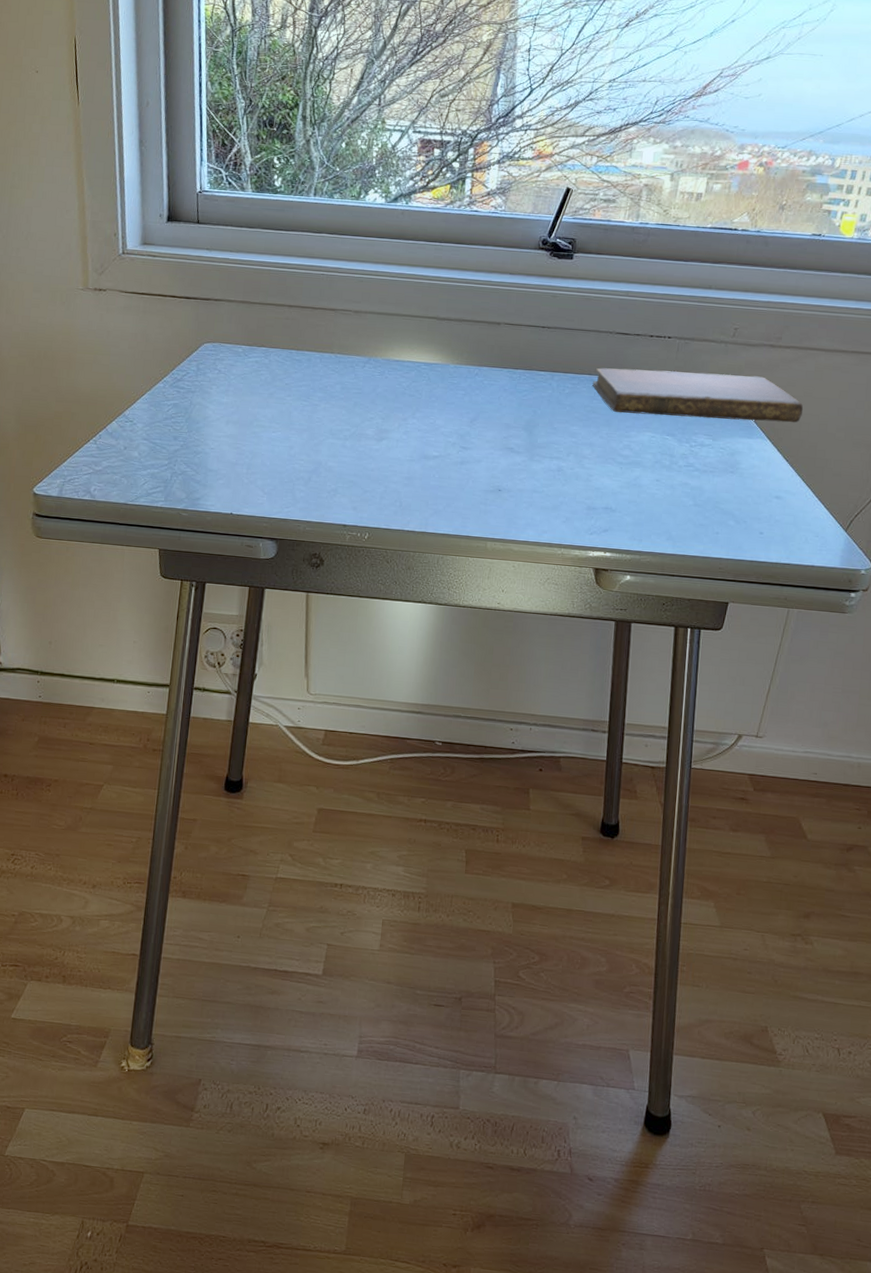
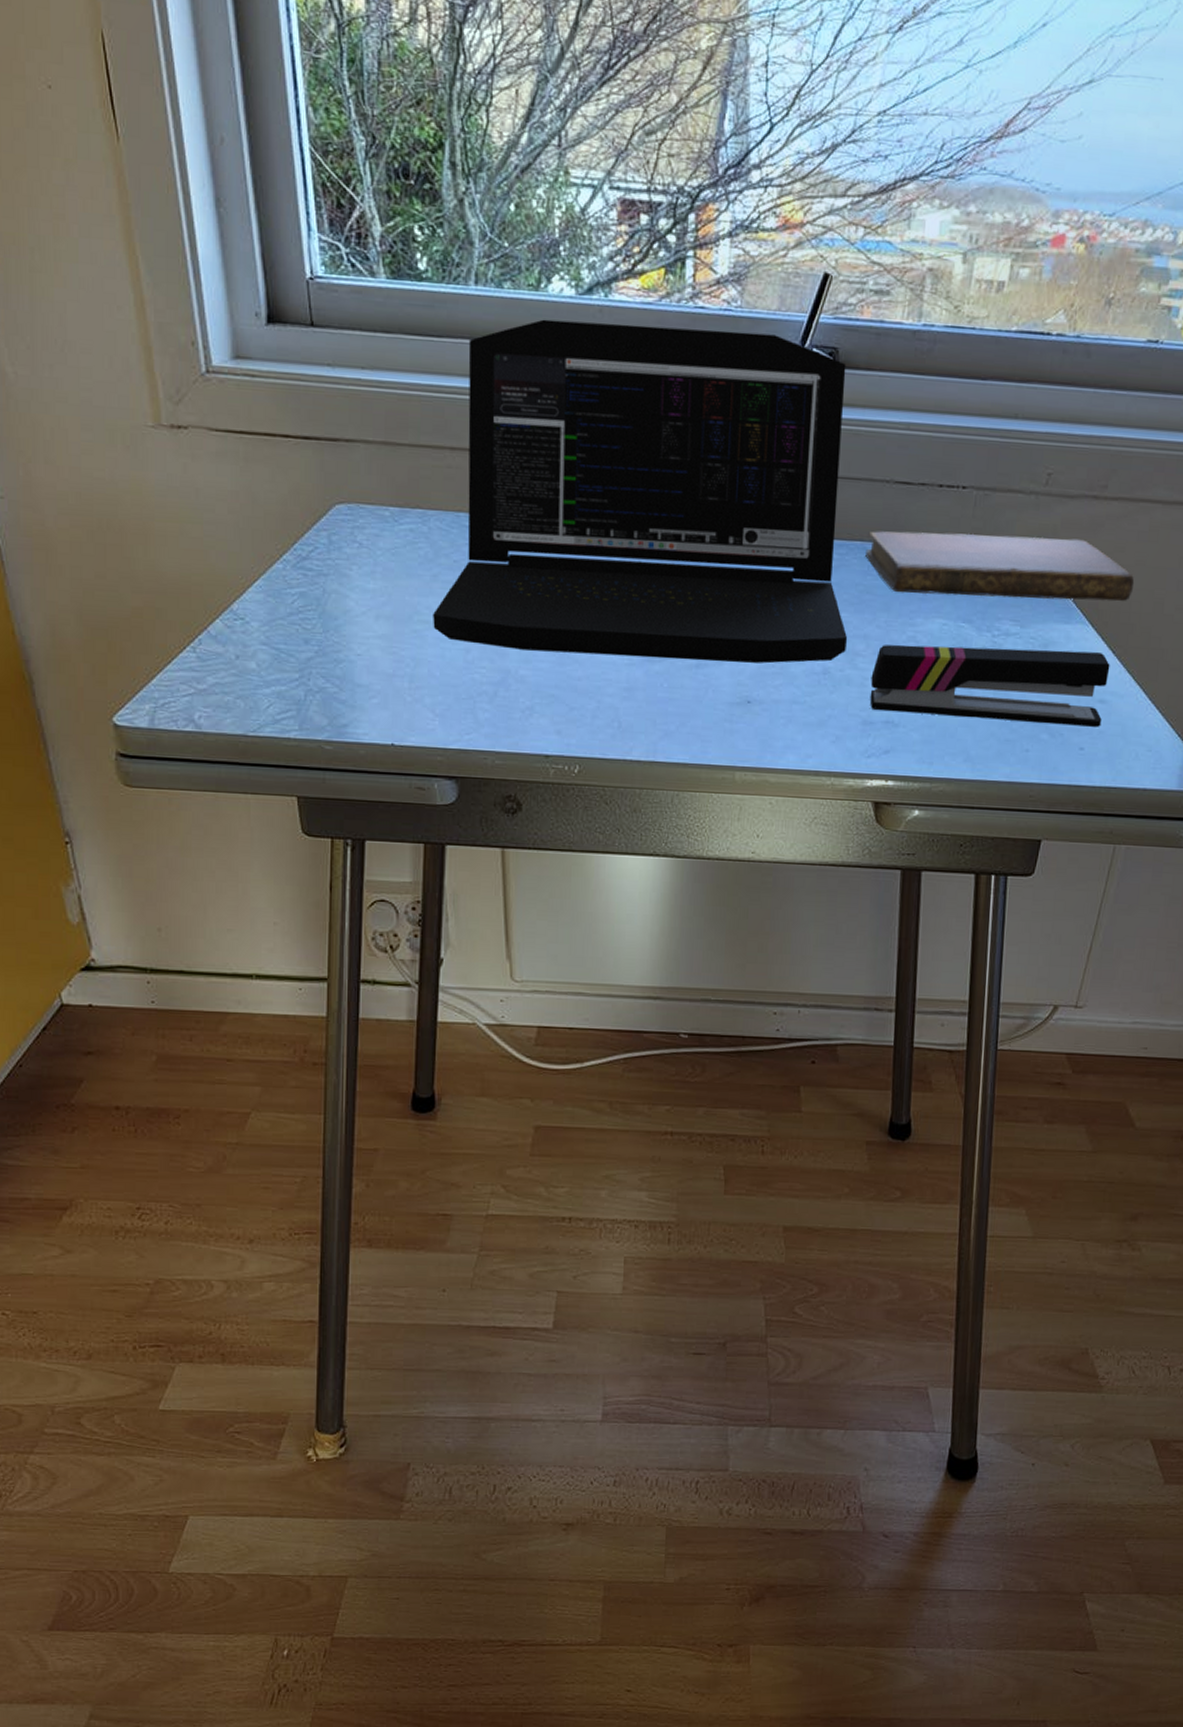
laptop: none [267,219,582,462] -> present [433,319,848,664]
stapler: none [593,451,784,517] -> present [870,644,1110,727]

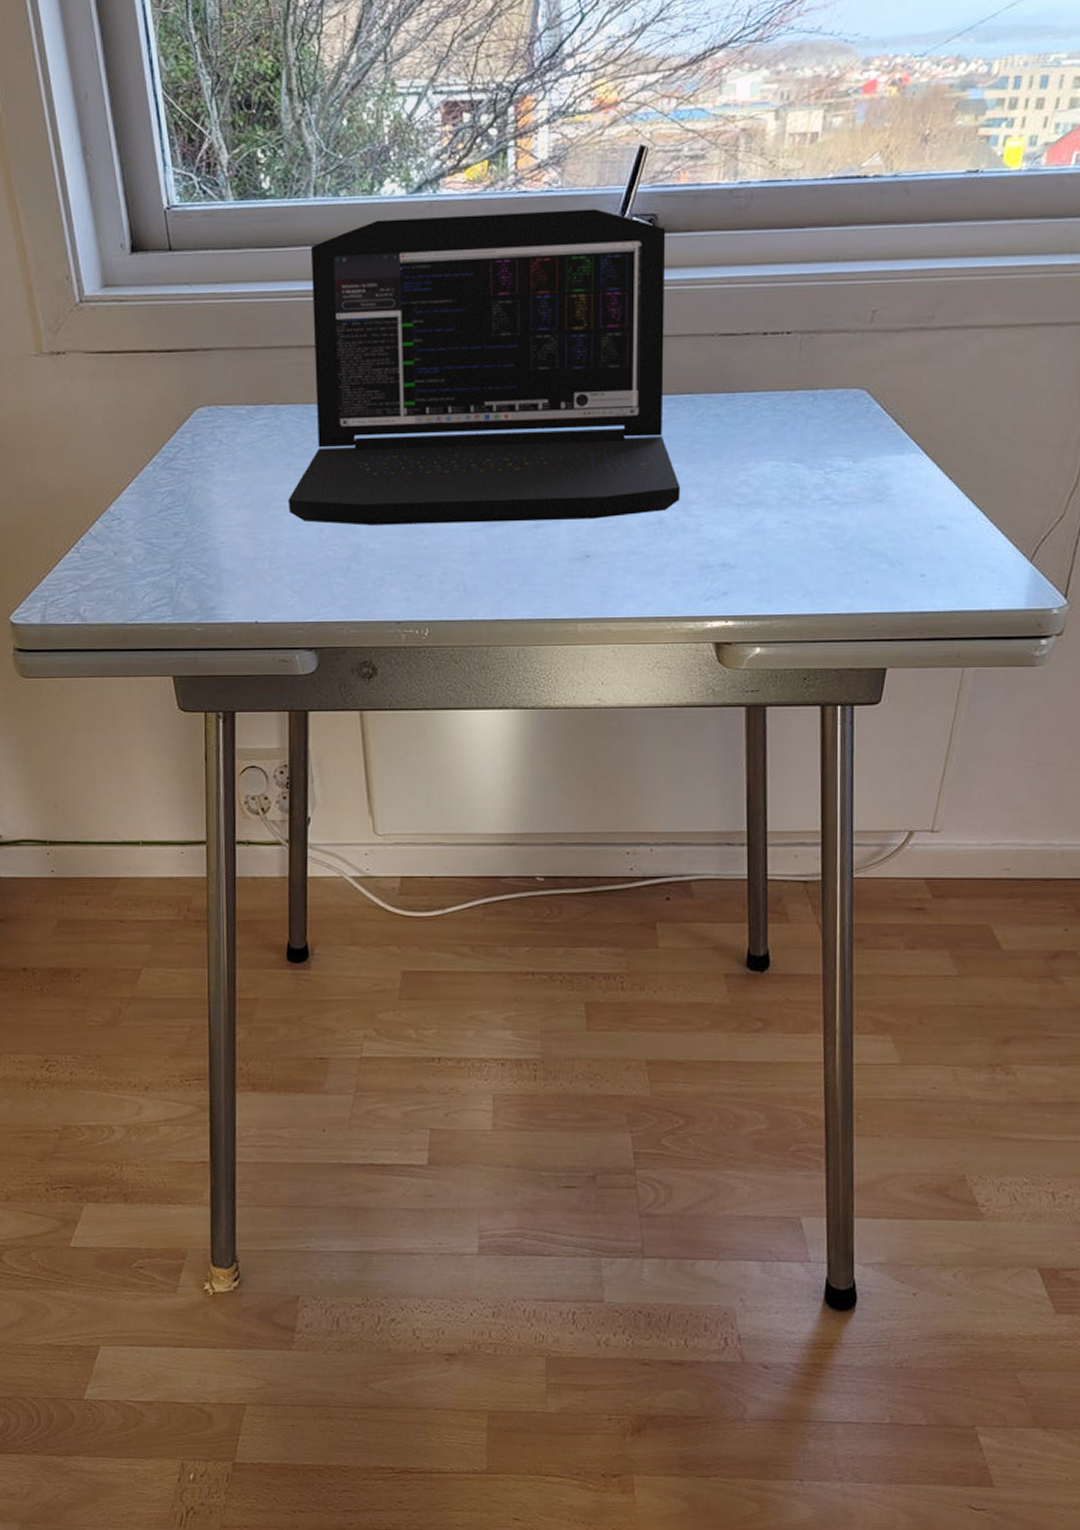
notebook: present [865,531,1135,602] -> none [694,371,968,440]
stapler: present [870,644,1110,727] -> none [705,480,948,555]

